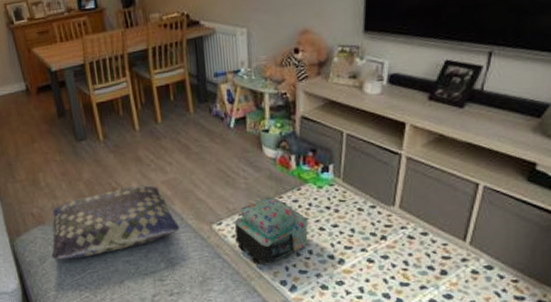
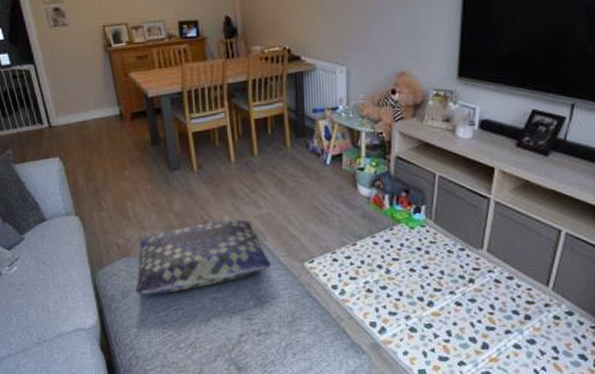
backpack: present [234,198,309,265] -> none [326,237,400,305]

